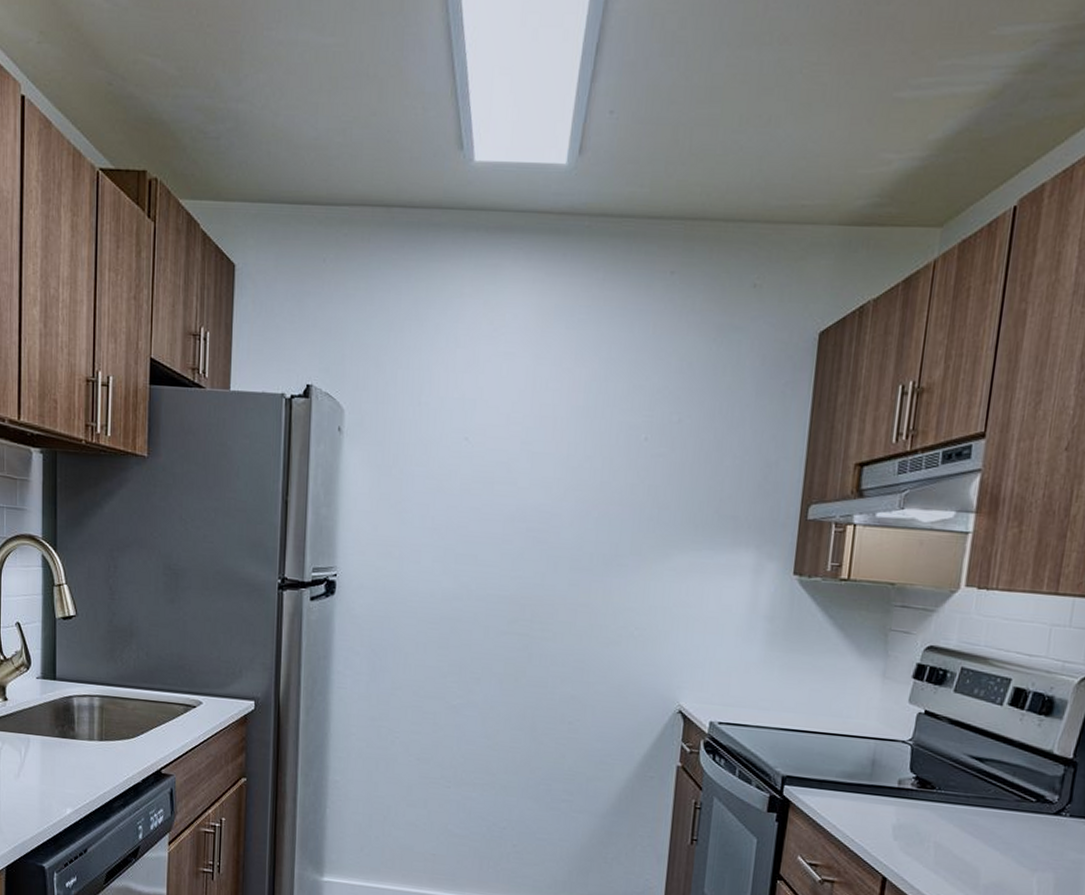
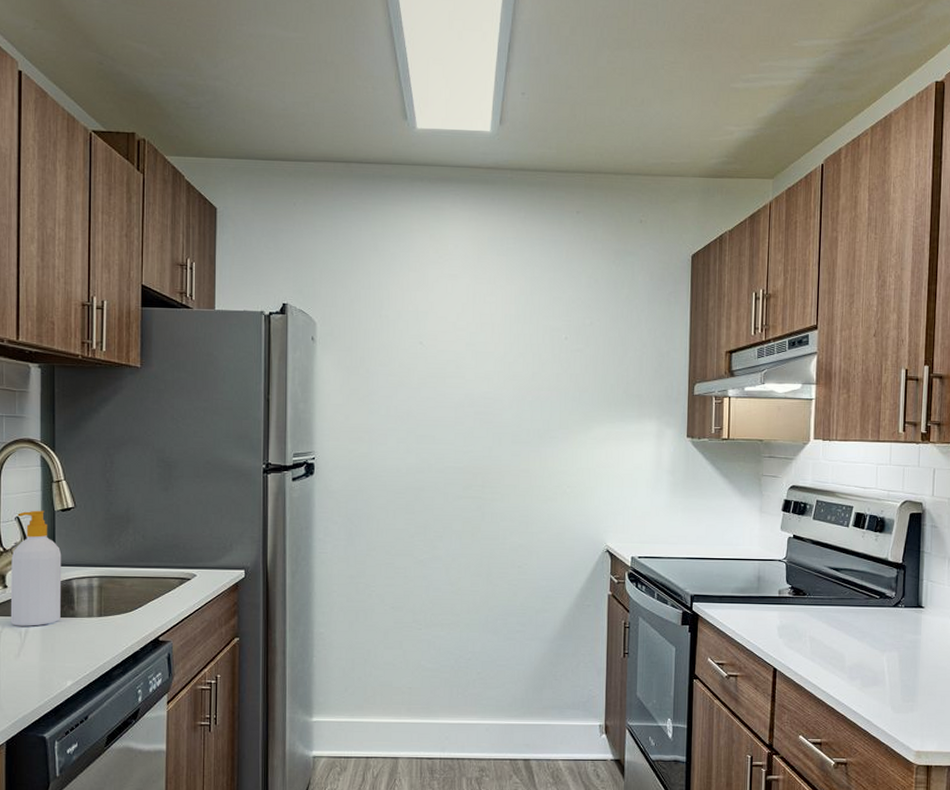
soap bottle: none [10,616,63,746] -> present [10,510,62,626]

